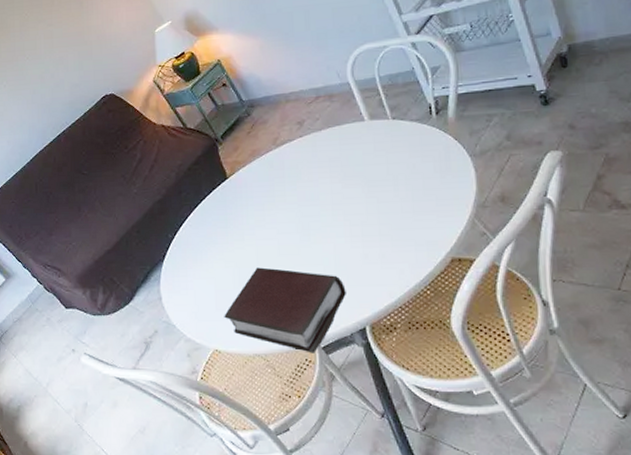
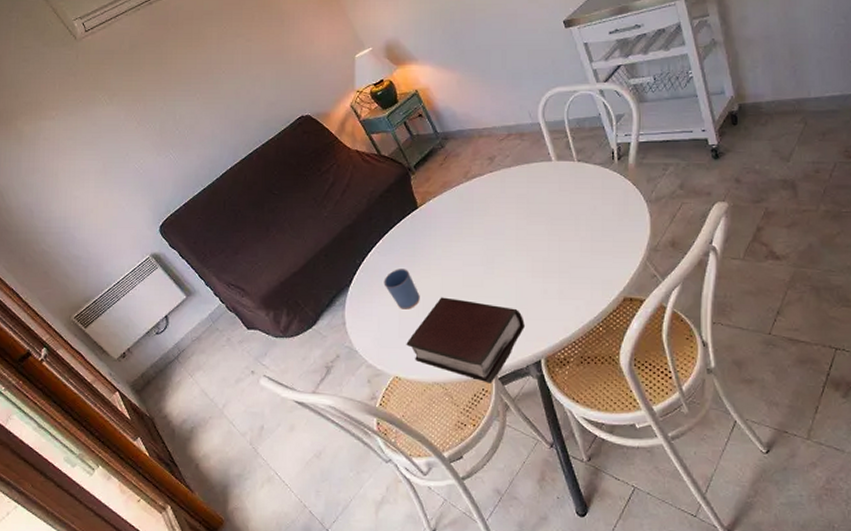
mug: none [197,241,235,282] -> present [384,269,420,310]

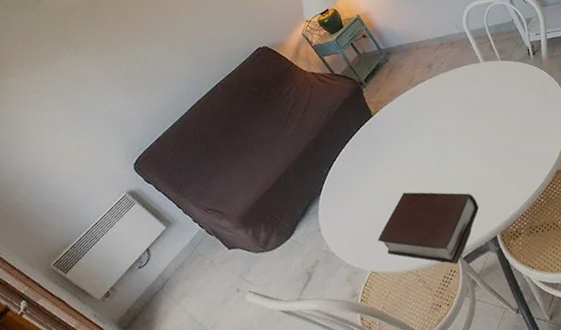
mug: present [384,269,420,310] -> none [350,172,385,209]

